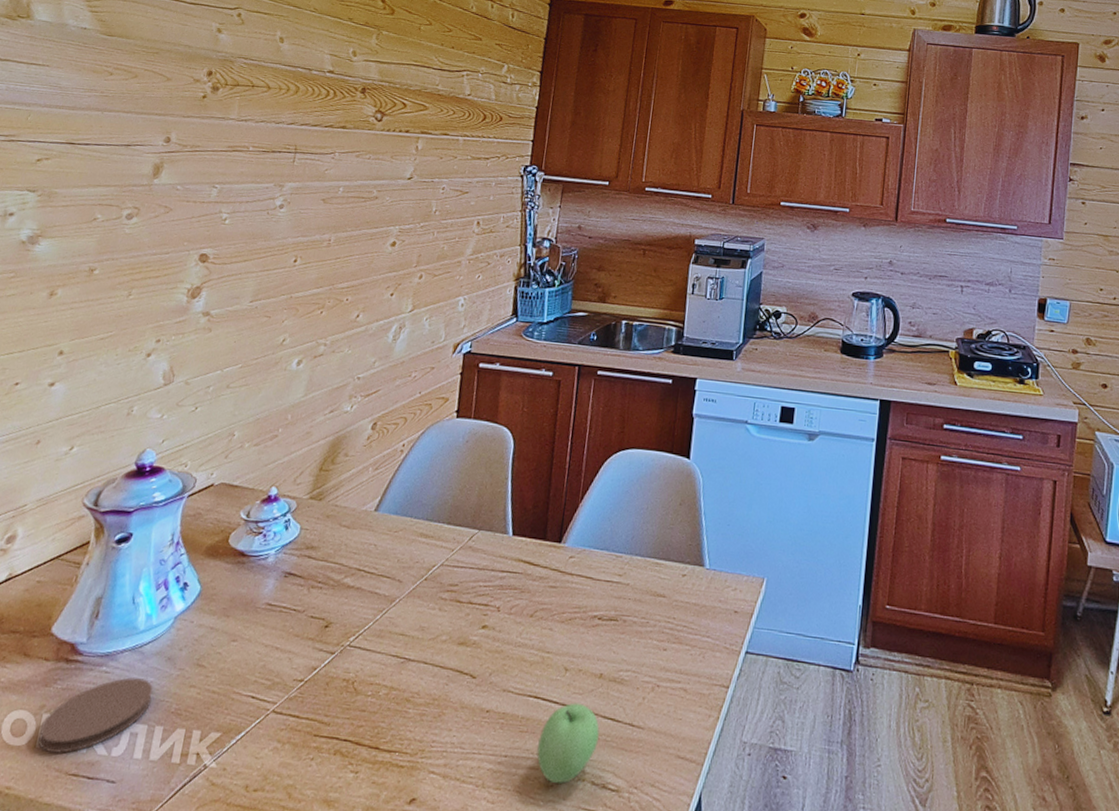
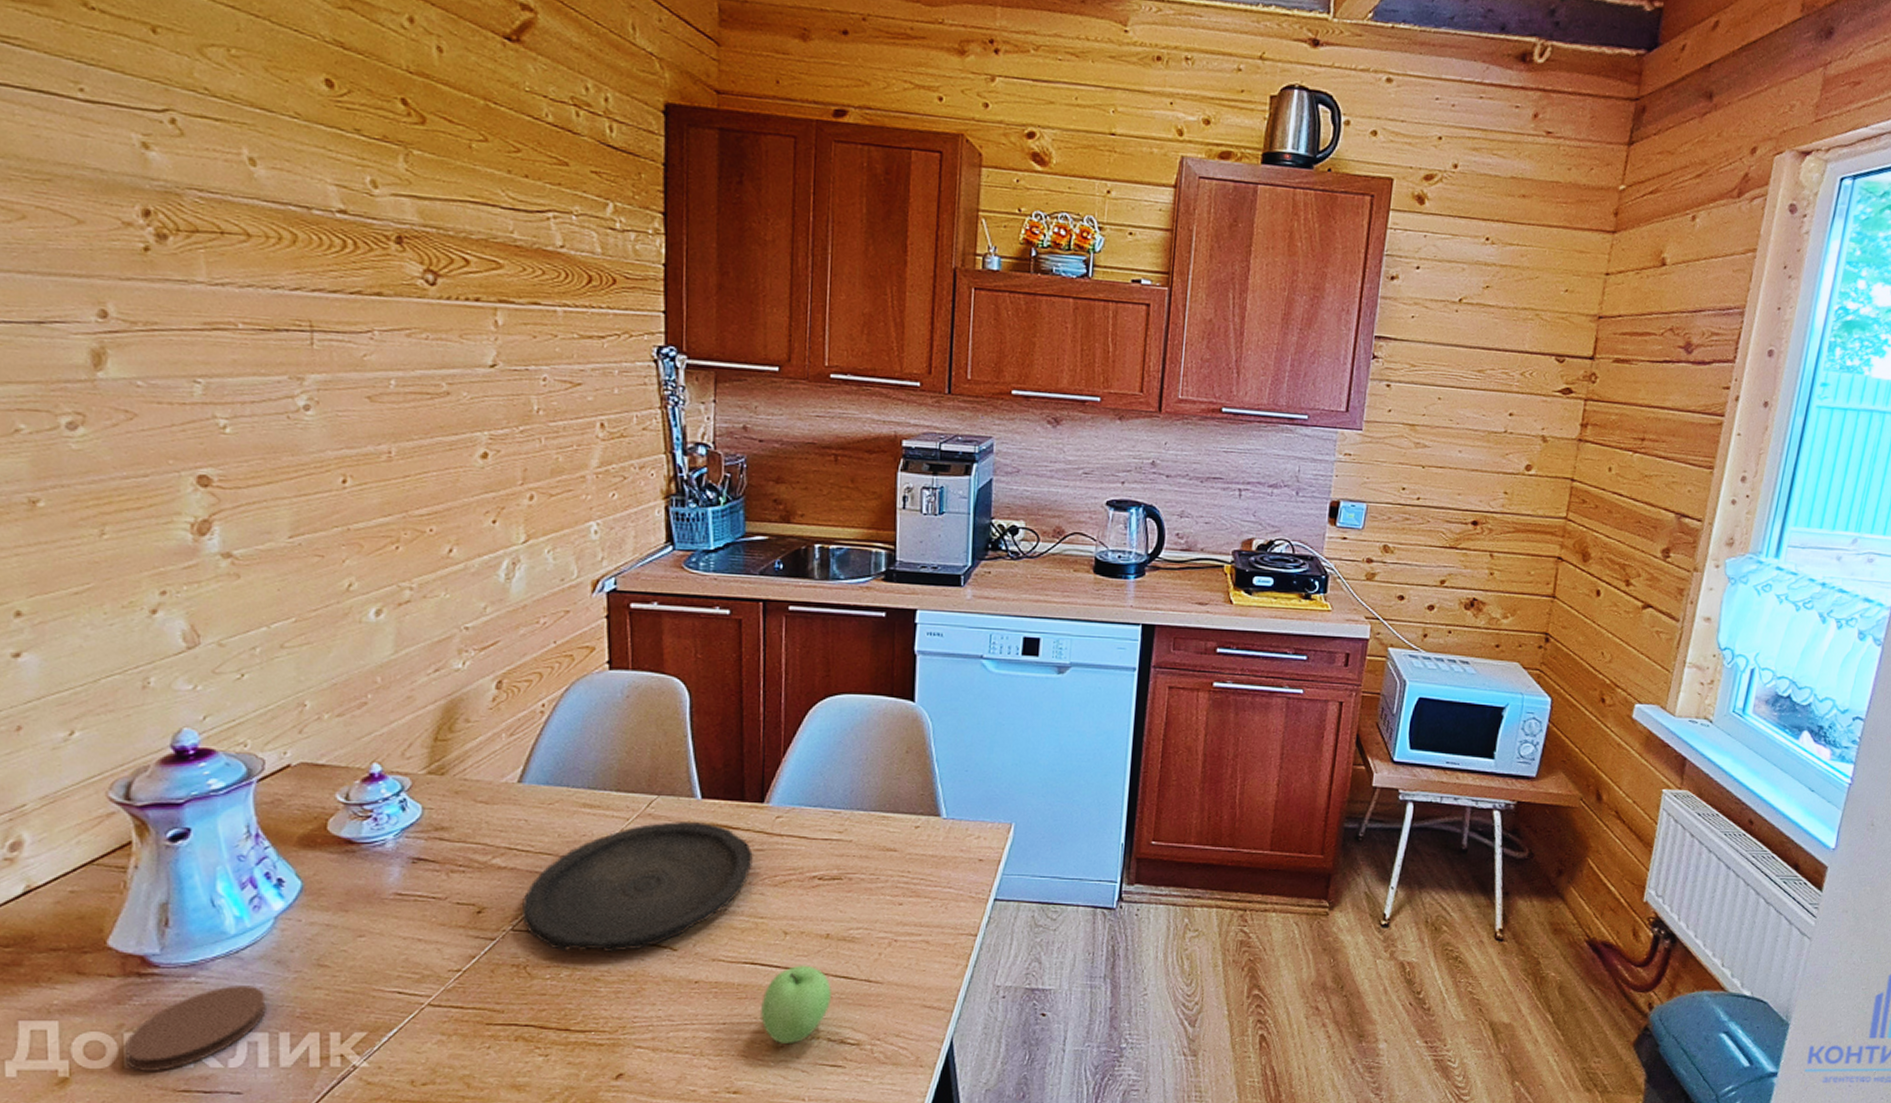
plate: none [358,555,549,675] -> present [522,820,754,952]

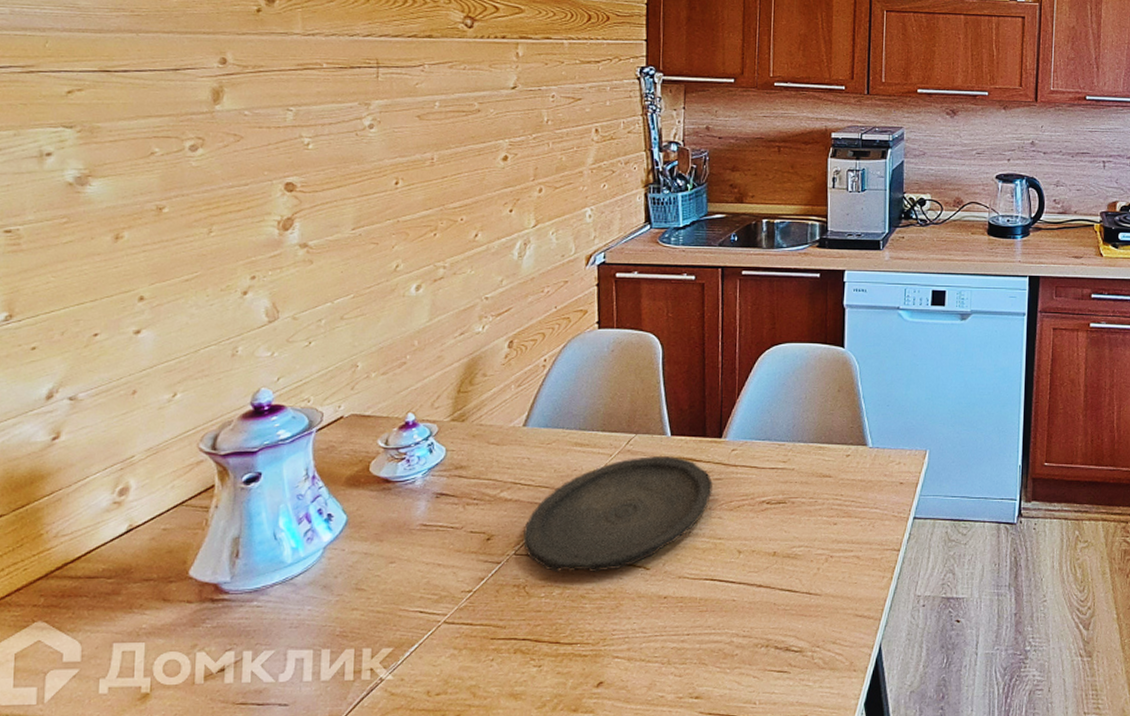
coaster: present [124,986,266,1071] -> none [195,608,313,686]
apple: present [761,965,831,1043] -> none [719,580,778,652]

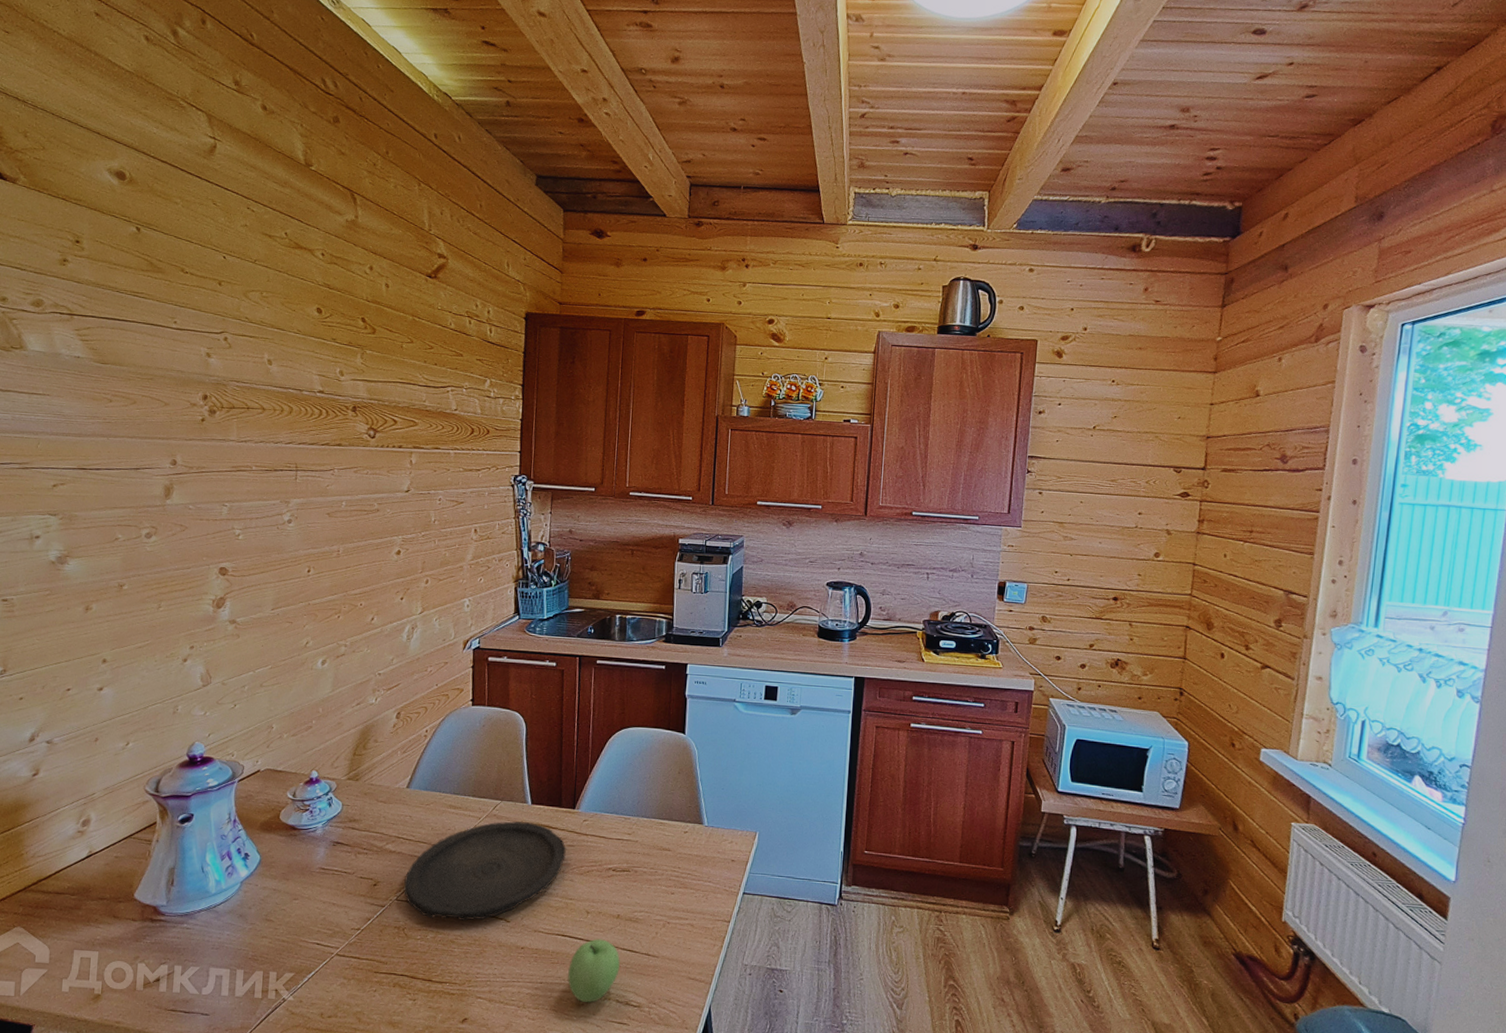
apple: none [719,580,778,652] -> present [568,938,620,1002]

